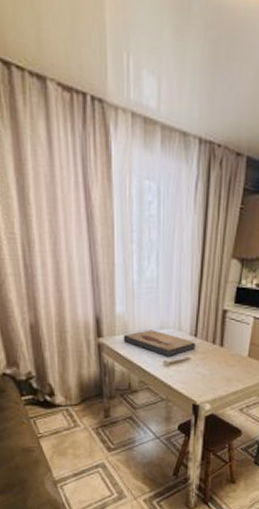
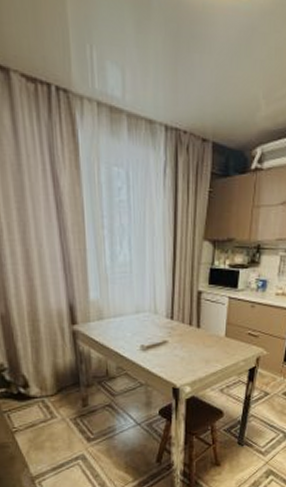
fish fossil: present [123,330,196,356] -> none [98,314,172,340]

